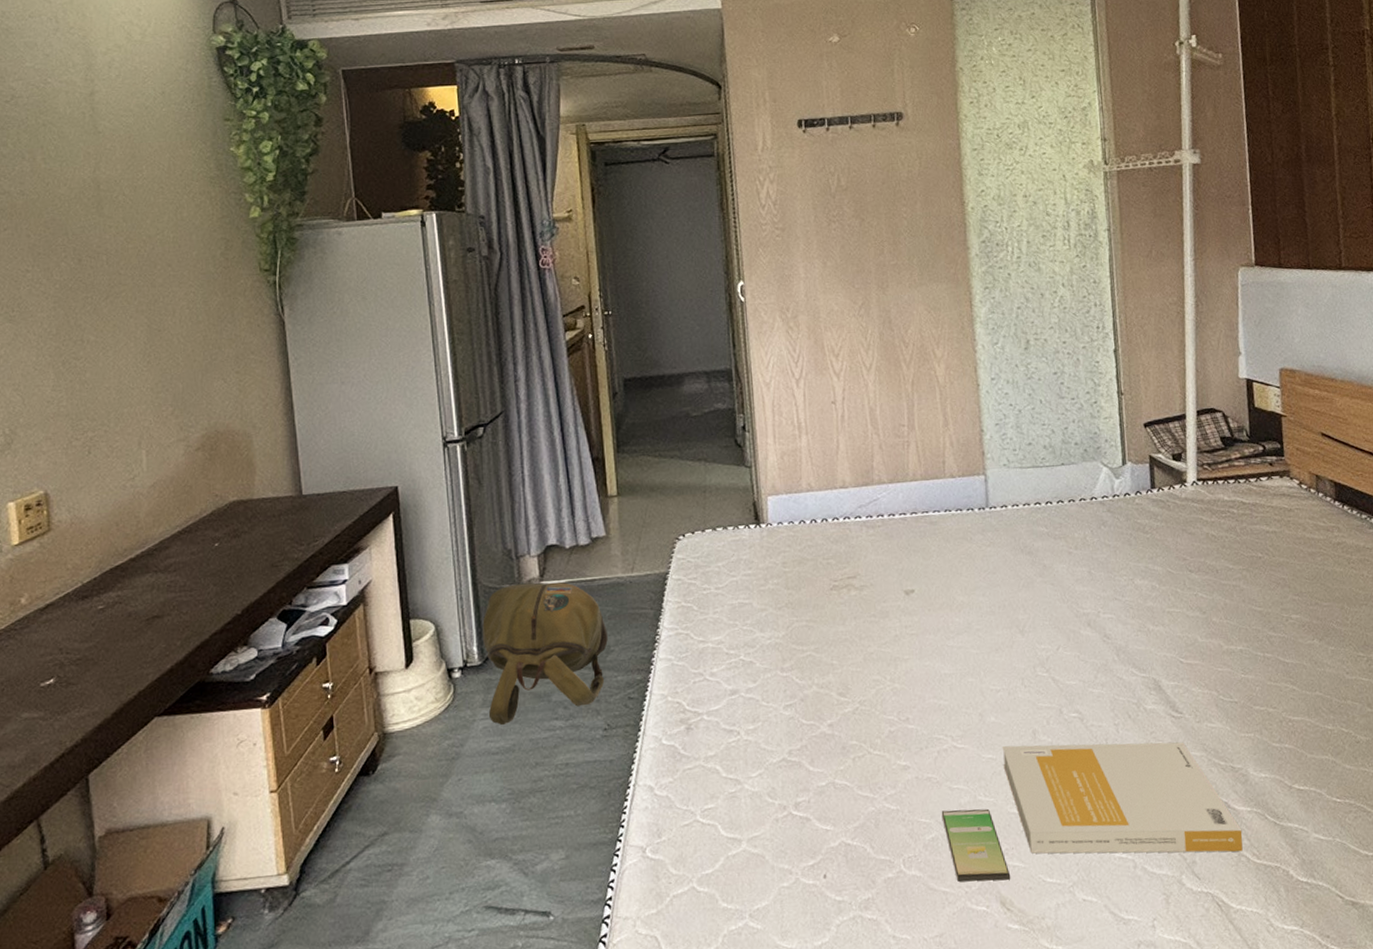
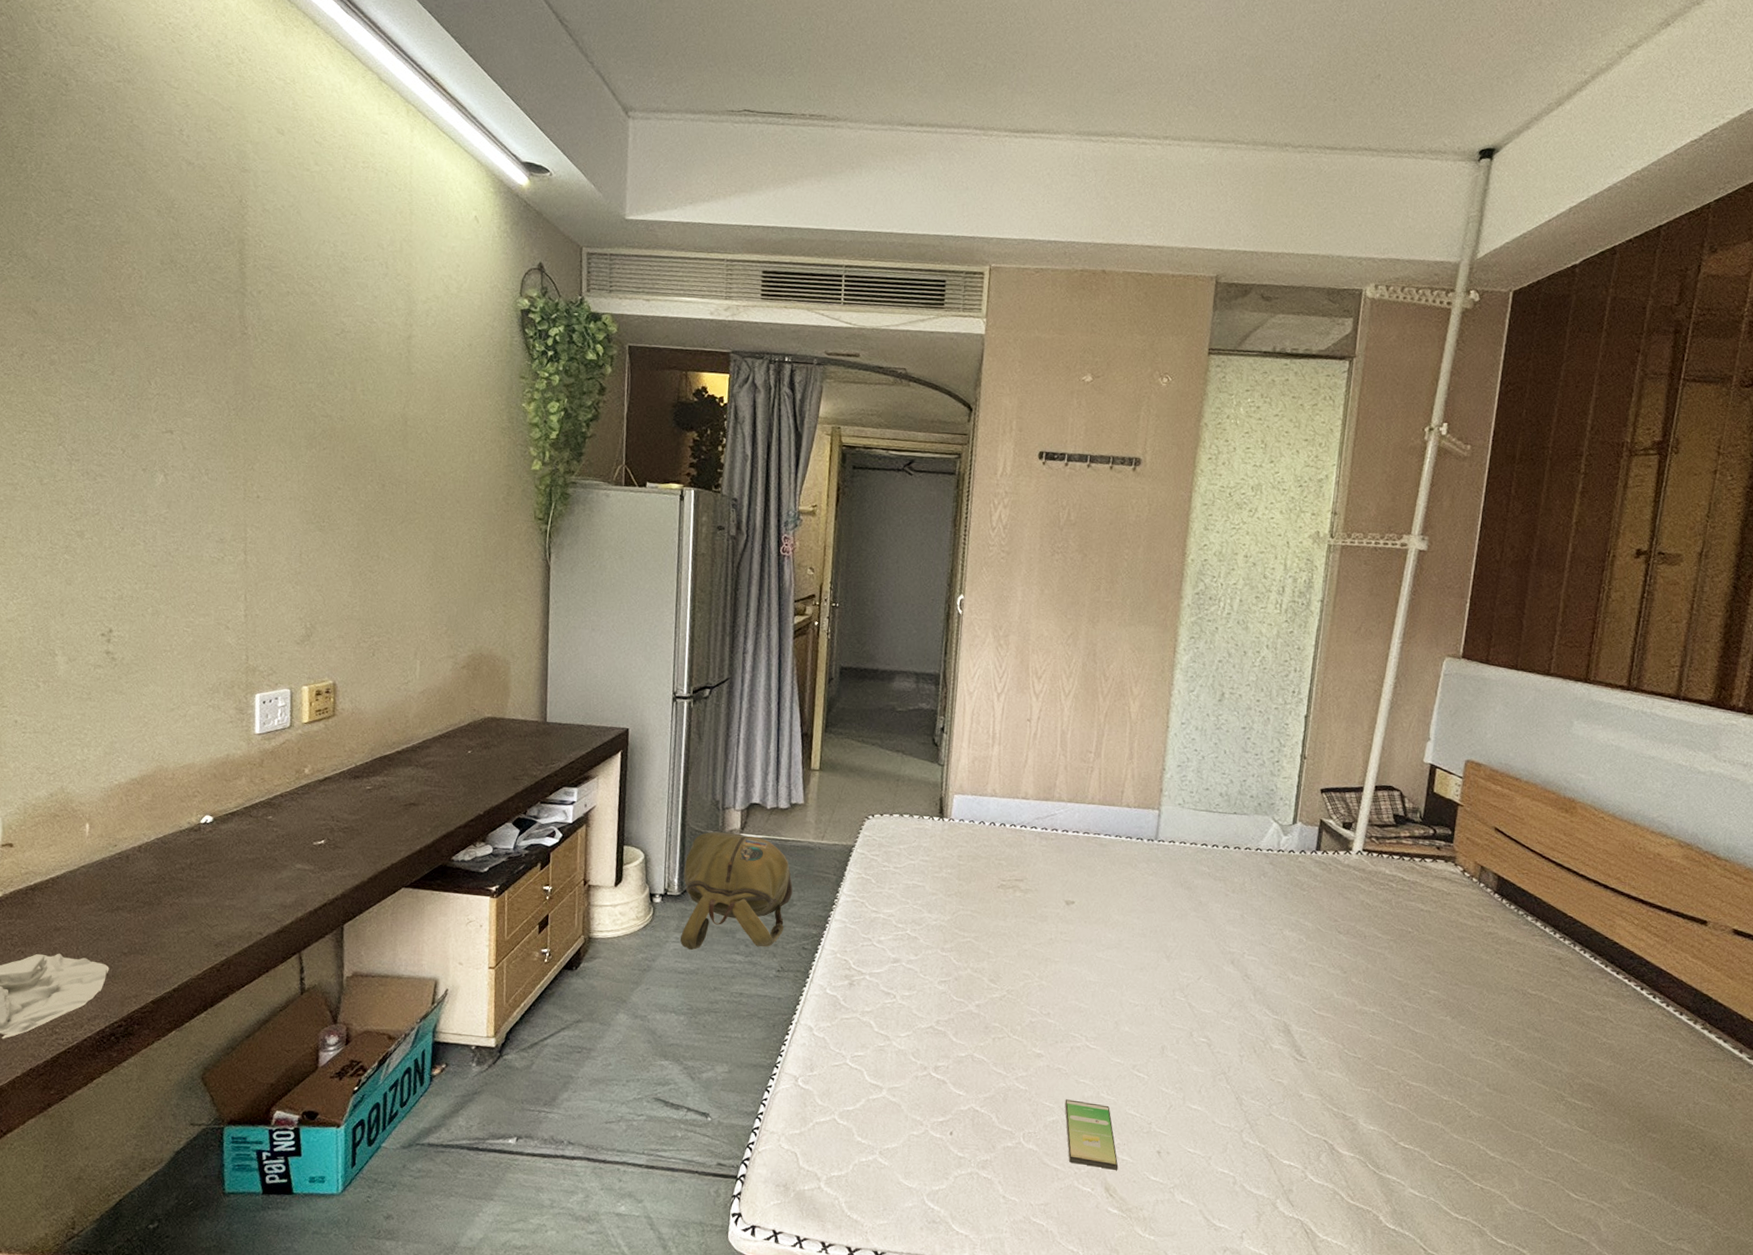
book: present [1002,742,1243,854] -> none [1129,1055,1342,1191]

